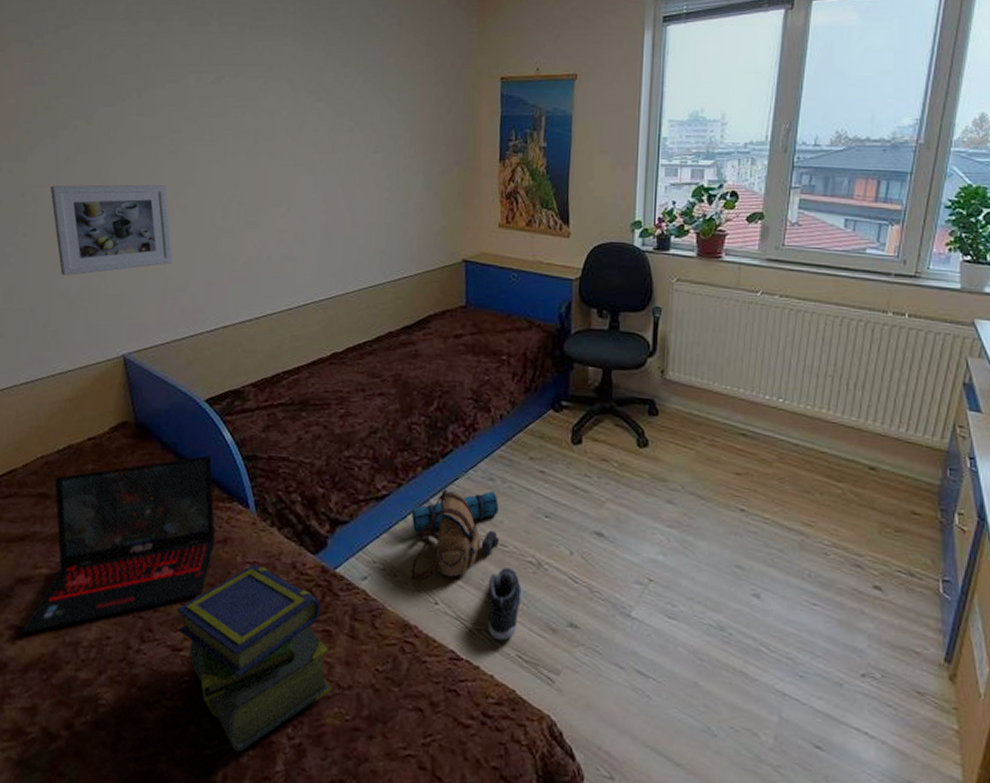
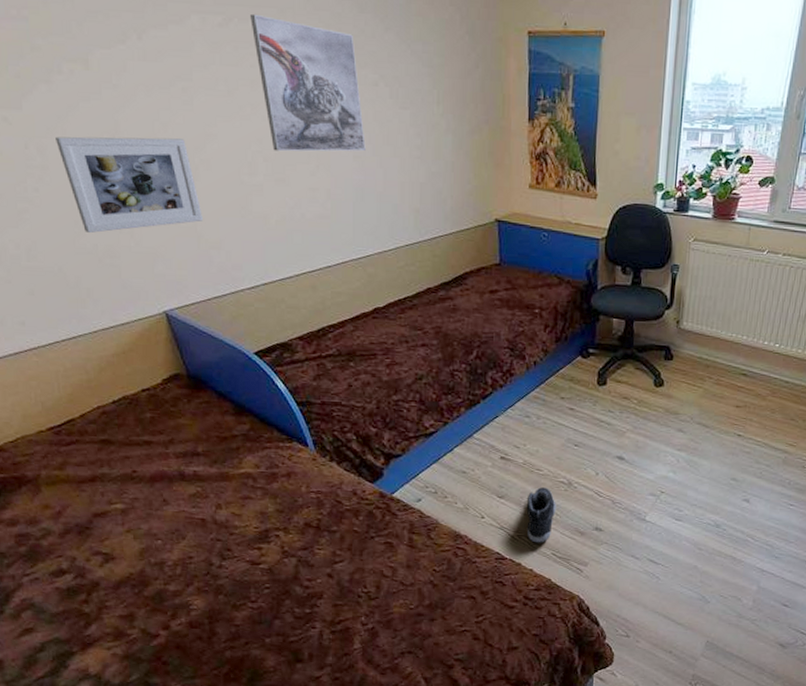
laptop: present [21,455,216,635] -> none [107,402,280,559]
stack of books: present [176,564,331,752] -> none [251,493,396,637]
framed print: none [240,71,337,196] -> present [250,13,366,152]
backpack: present [411,489,500,582] -> none [457,426,536,501]

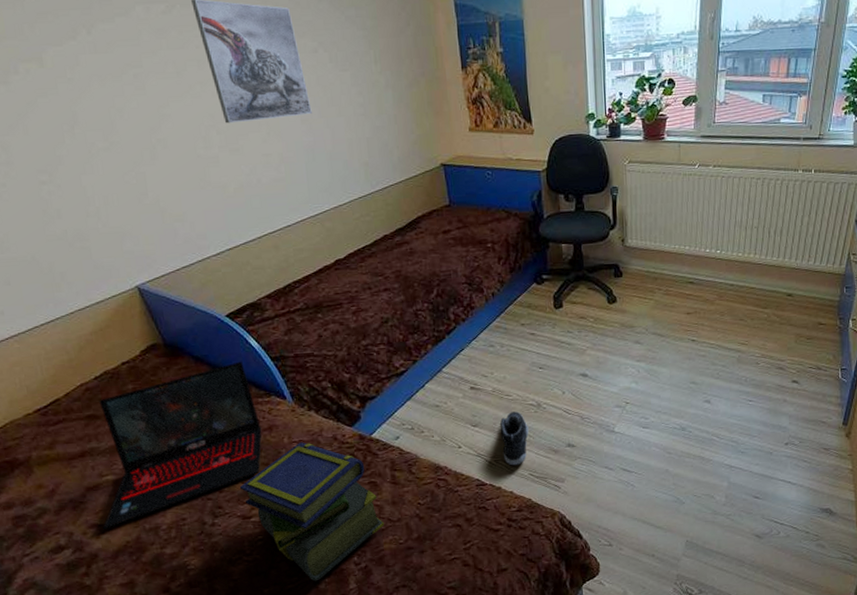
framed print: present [55,136,204,234] -> none [18,122,166,221]
laptop: none [107,402,280,559] -> present [99,361,262,530]
stack of books: none [251,493,396,637] -> present [239,442,384,581]

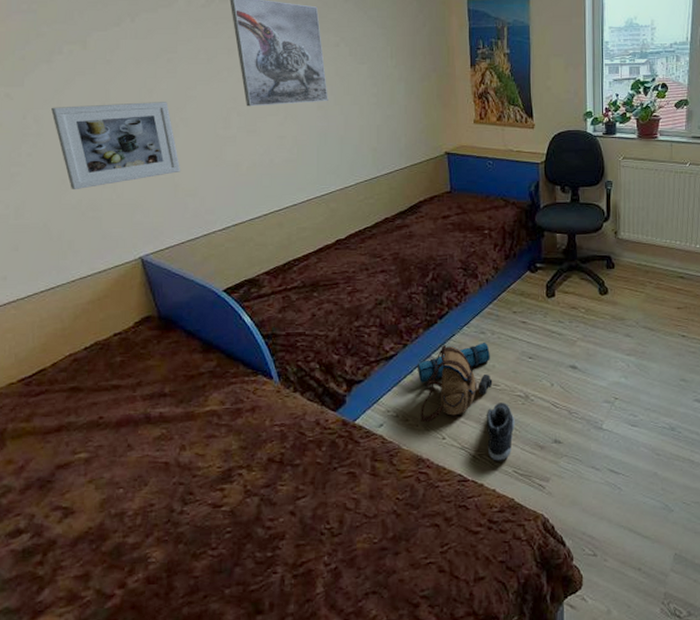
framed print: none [18,122,166,221] -> present [51,102,181,190]
laptop: present [99,361,262,530] -> none [66,337,244,513]
stack of books: present [239,442,384,581] -> none [214,426,359,583]
backpack: none [428,355,505,434] -> present [417,343,493,423]

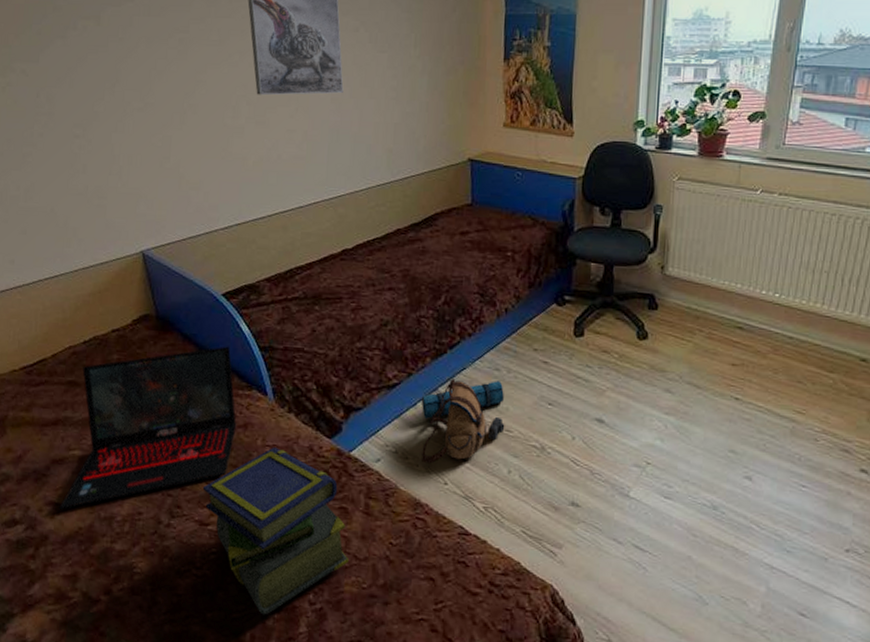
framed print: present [51,102,181,190] -> none [63,85,187,175]
laptop: none [66,337,244,513] -> present [59,346,237,510]
stack of books: none [214,426,359,583] -> present [202,447,349,615]
sneaker: present [486,402,515,461] -> none [494,451,527,518]

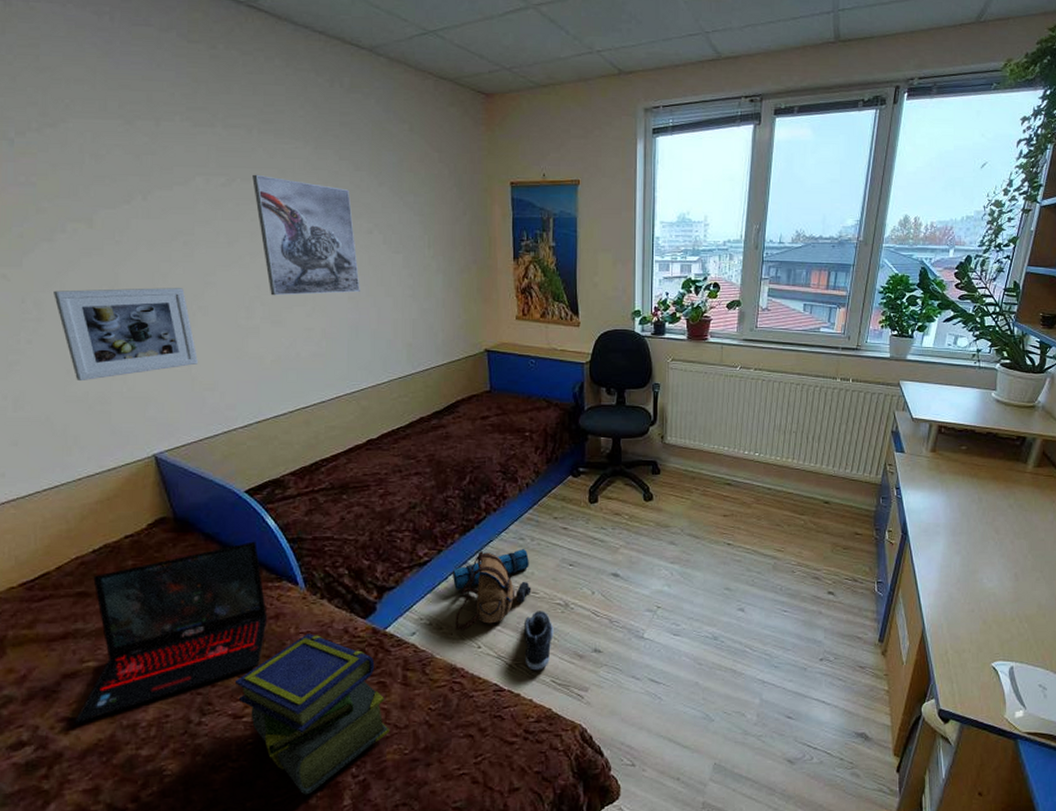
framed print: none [63,85,187,175] -> present [54,288,199,382]
sneaker: none [494,451,527,518] -> present [523,611,554,671]

